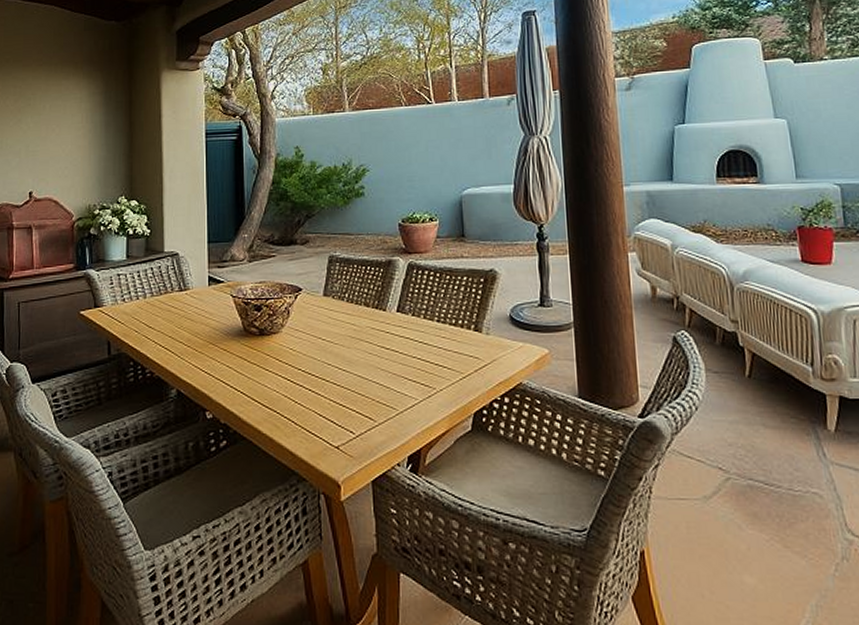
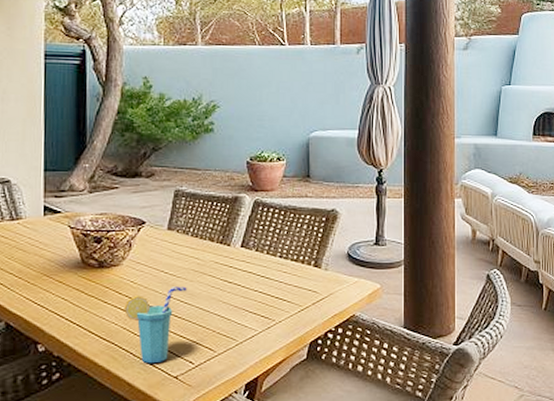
cup: none [284,353,344,432] -> present [124,286,187,363]

